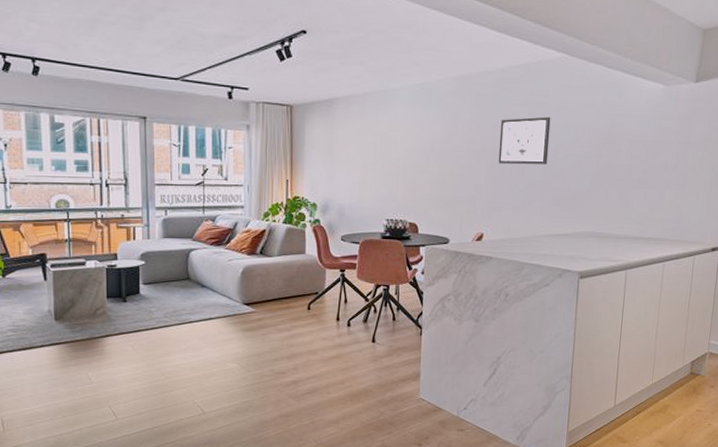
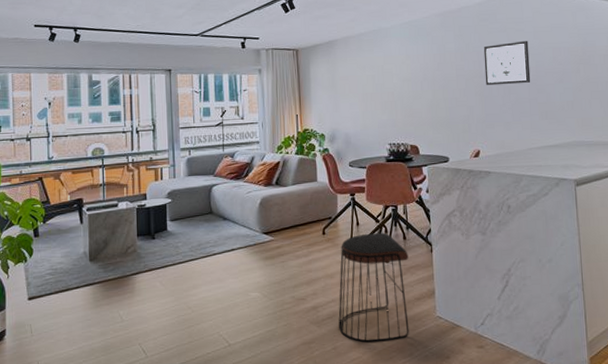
stool: none [318,312,397,419] -> present [338,232,409,343]

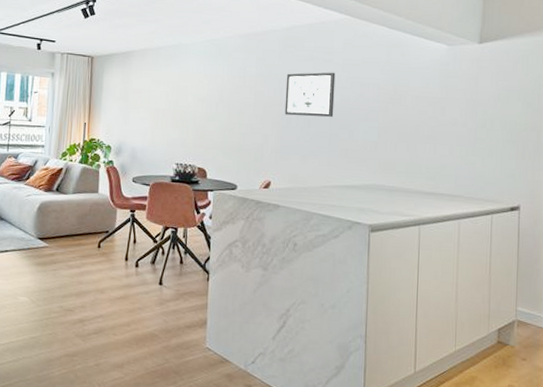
stool: present [338,232,409,343] -> none [104,252,184,366]

